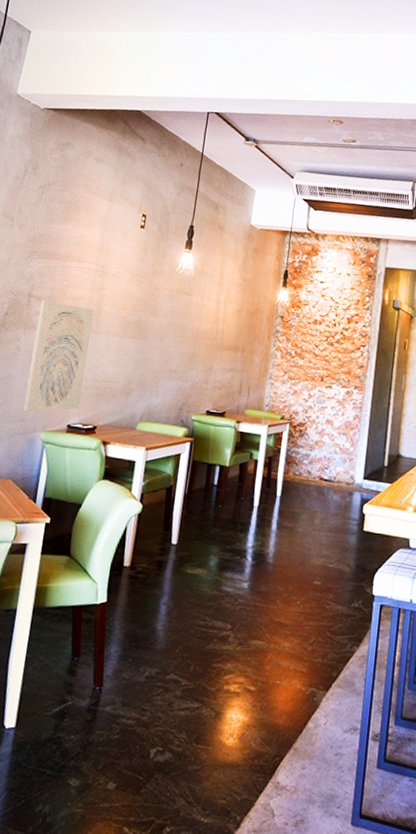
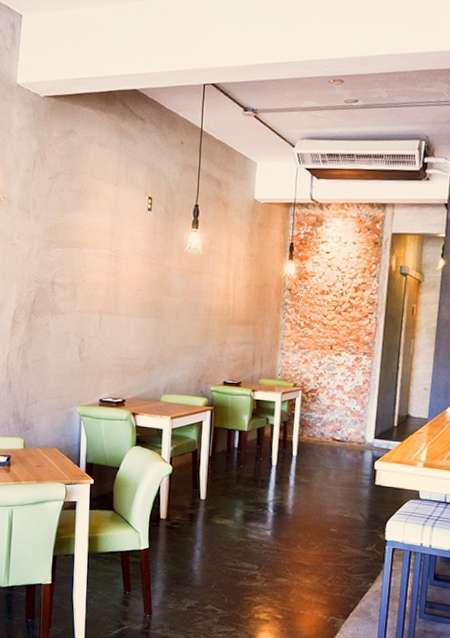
wall art: present [23,300,94,412] -> none [60,287,112,389]

